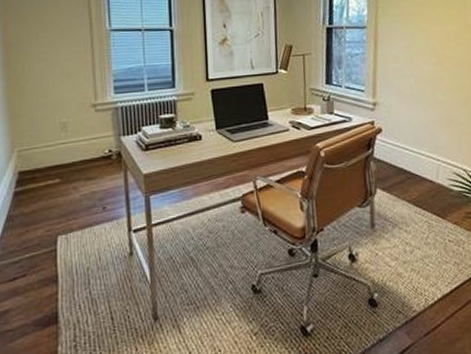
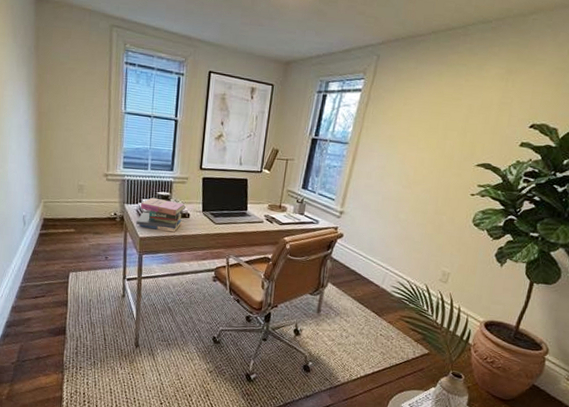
books: none [137,122,194,162] -> present [136,197,184,233]

